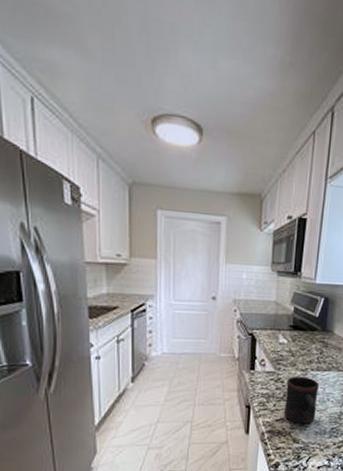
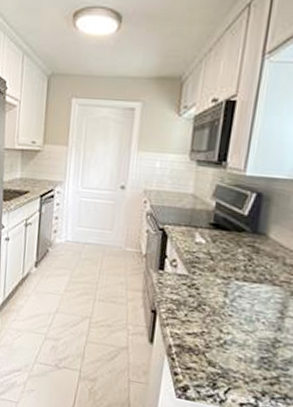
mug: present [284,377,319,423] -> none [197,284,245,345]

